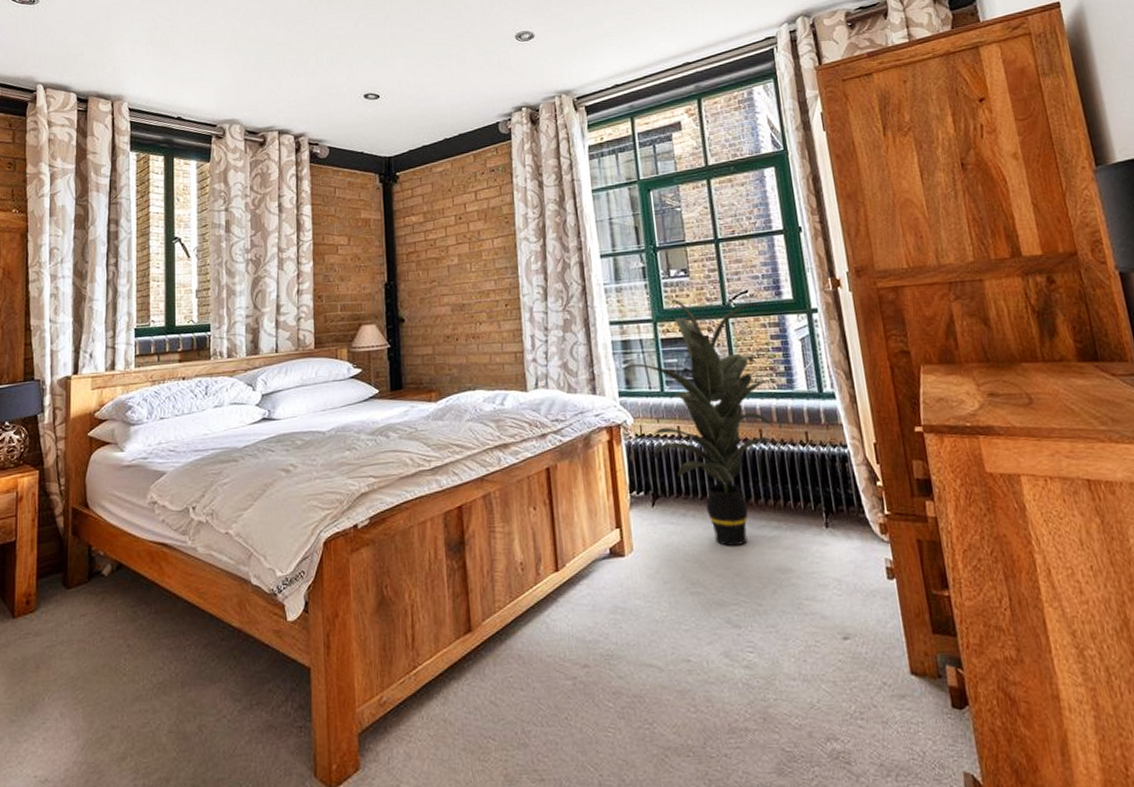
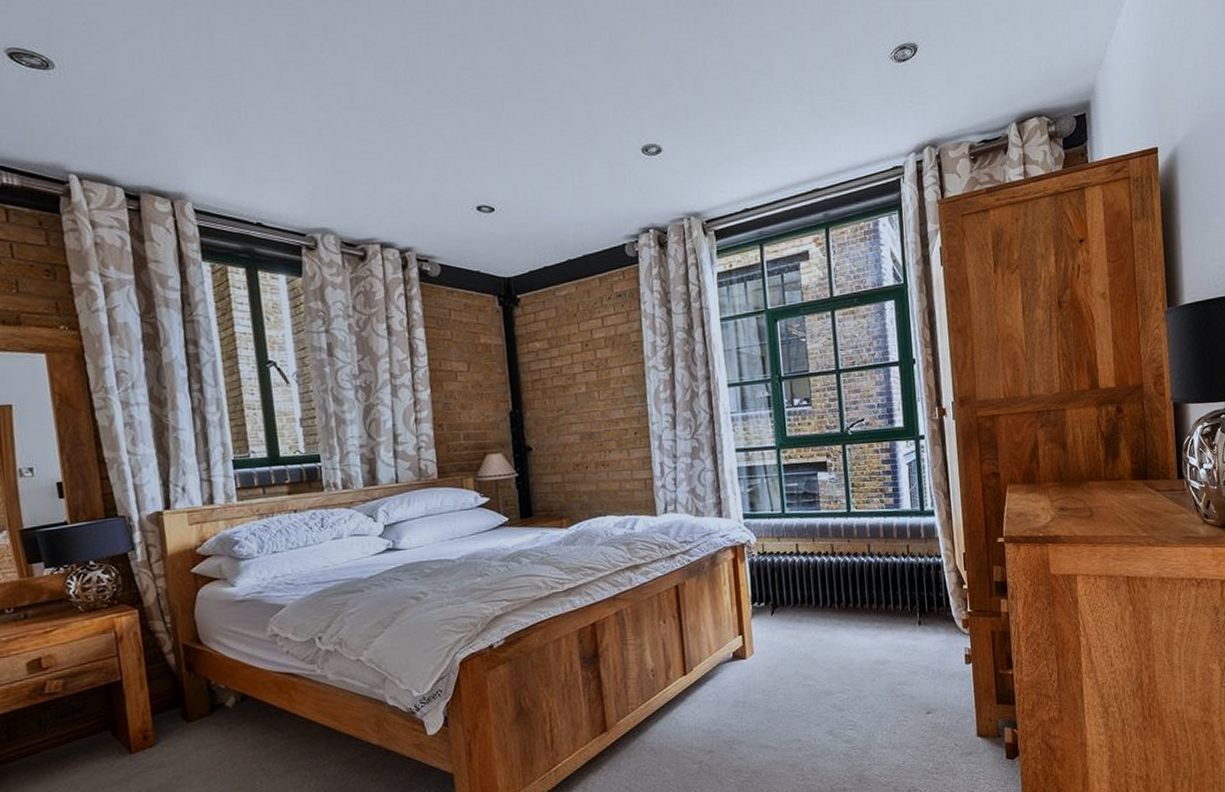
indoor plant: present [623,299,773,546] -> none [747,427,881,645]

